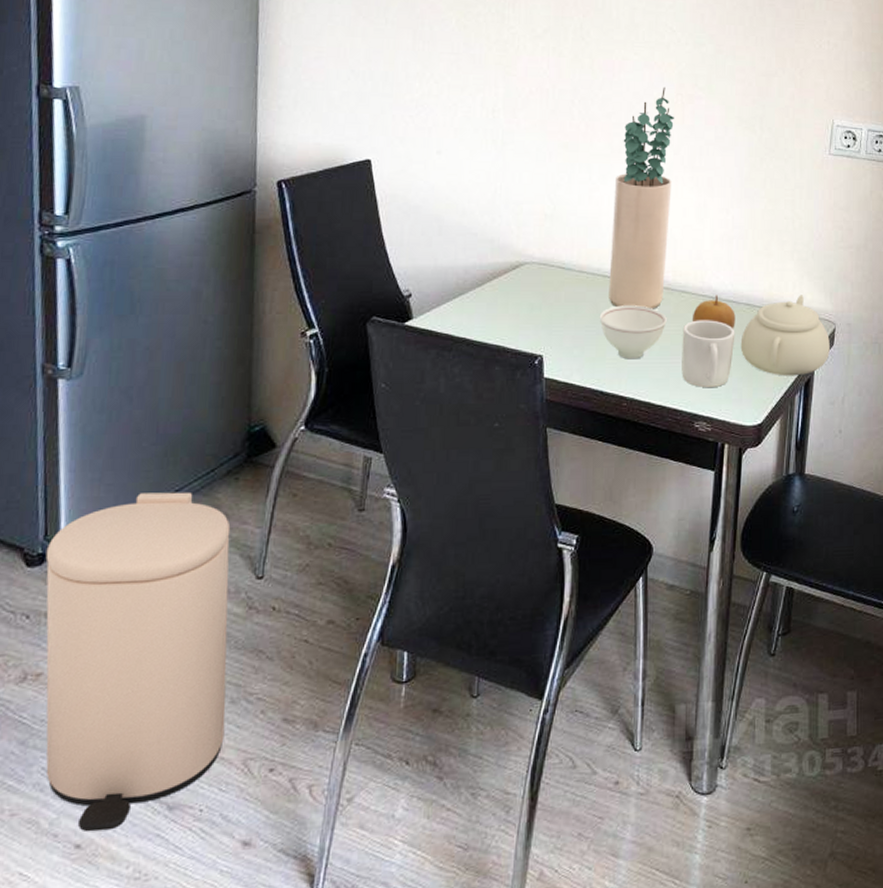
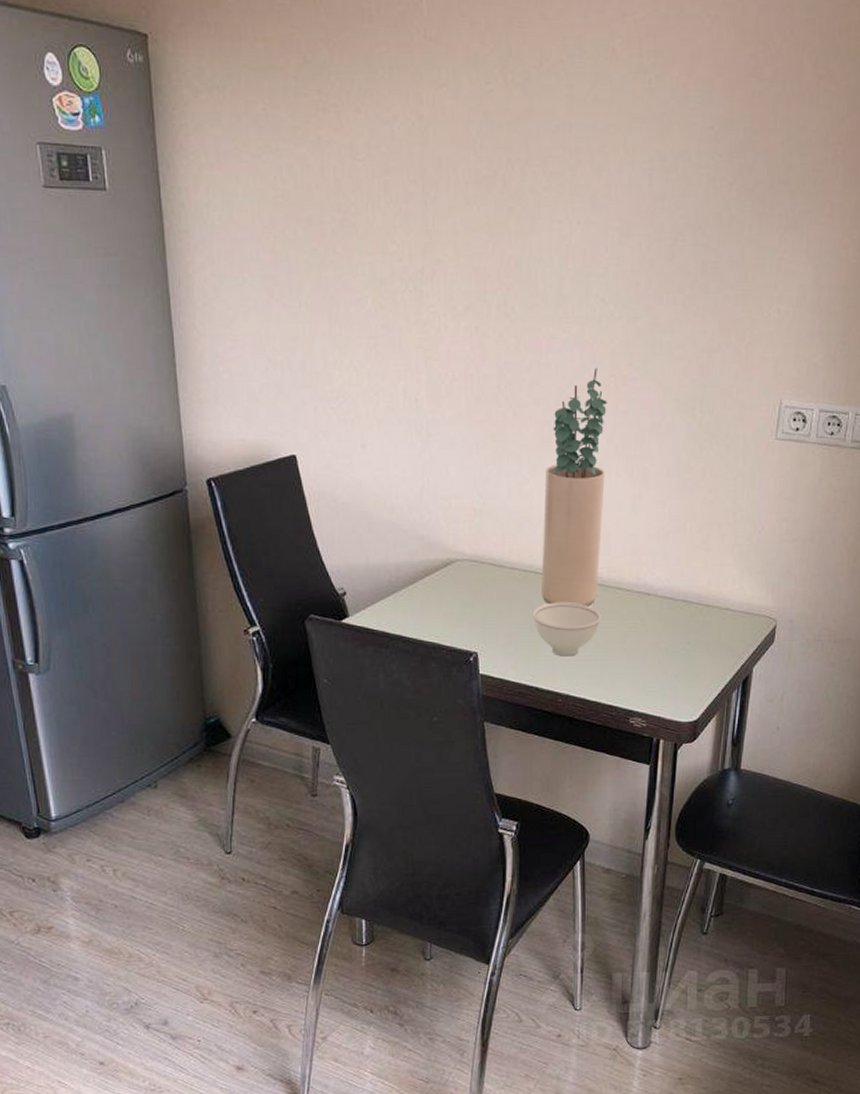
pedal bin: present [45,492,231,832] -> none [40,776,212,1053]
mug: present [682,320,735,388] -> none [616,617,672,685]
fruit: present [692,295,736,329] -> none [626,591,672,626]
teapot: present [740,295,830,376] -> none [676,591,770,674]

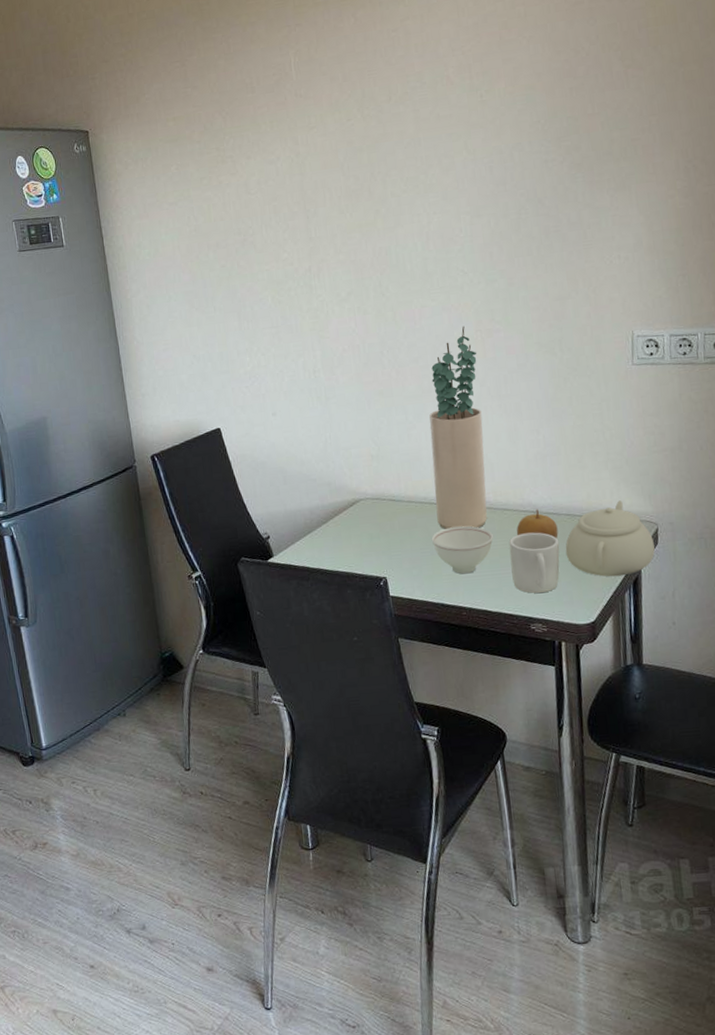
mug: none [616,617,672,685] -> present [508,532,560,594]
fruit: none [626,591,672,626] -> present [516,509,559,539]
teapot: none [676,591,770,674] -> present [565,500,655,577]

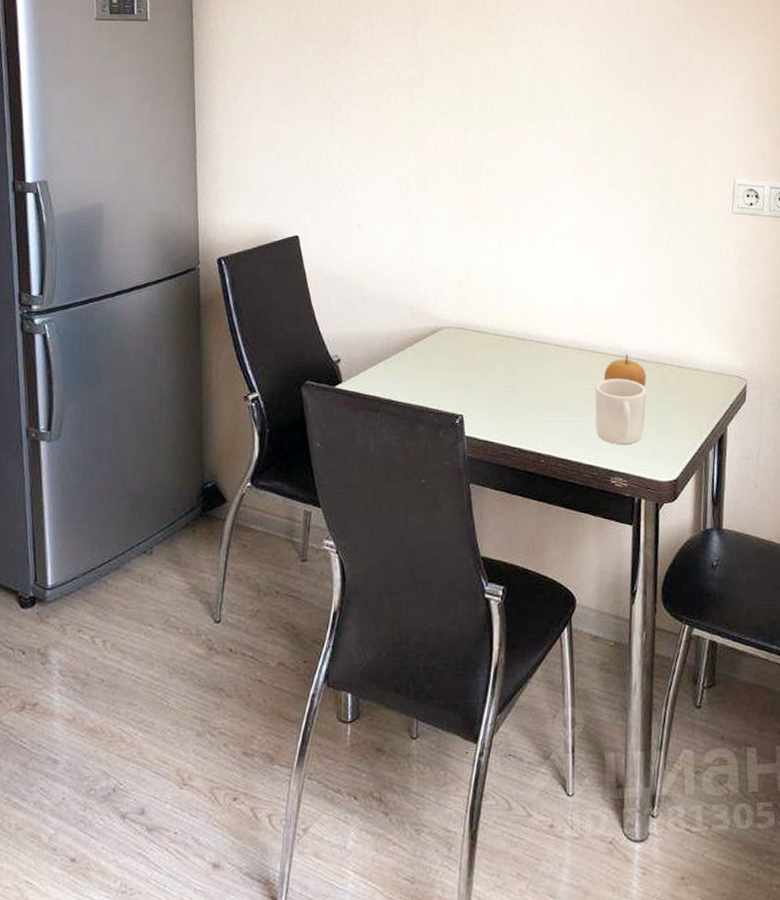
vase: present [429,326,487,529] -> none [522,154,578,369]
bowl: present [431,526,493,574] -> none [514,366,579,418]
teapot: present [565,500,655,577] -> none [652,352,742,433]

